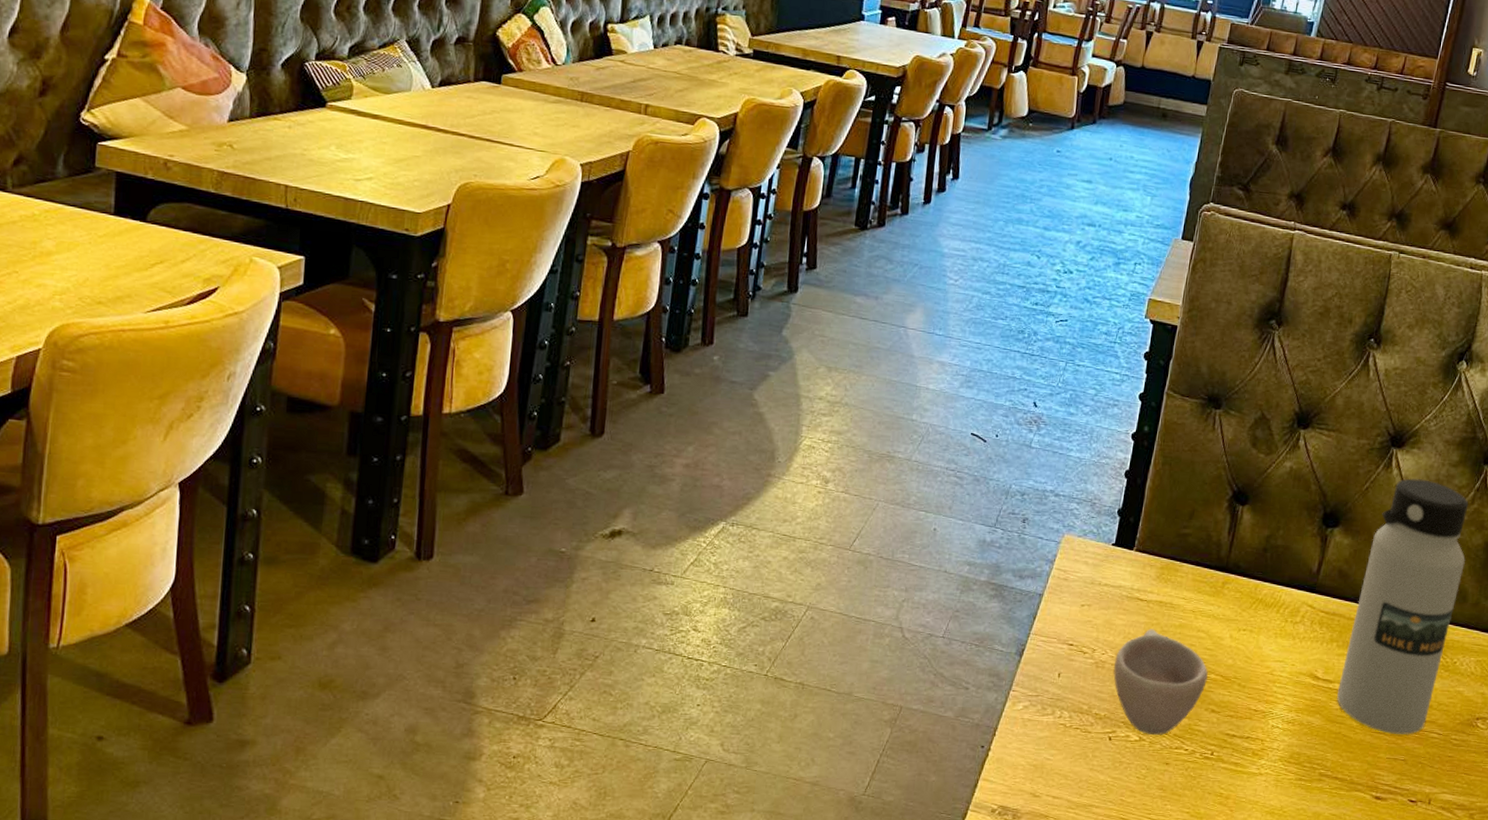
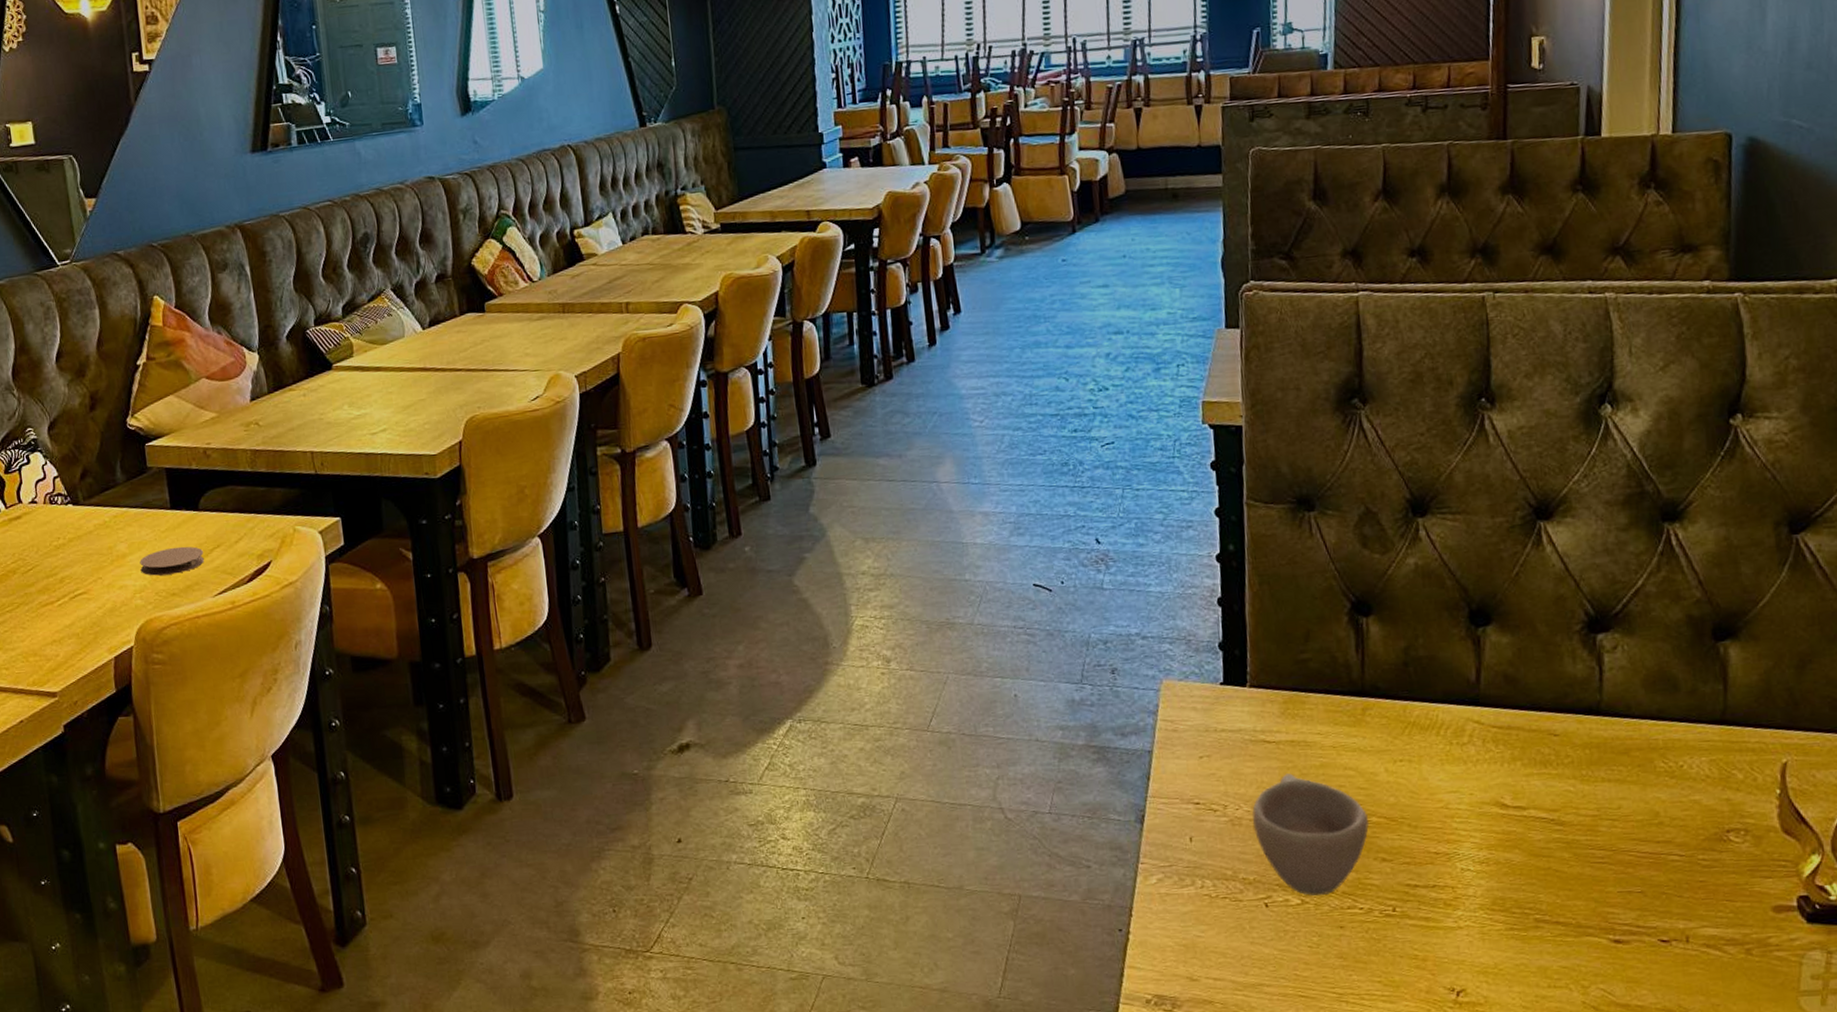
coaster: none [66,254,143,283] -> present [139,546,205,576]
water bottle: present [1337,478,1469,735] -> none [1534,552,1666,862]

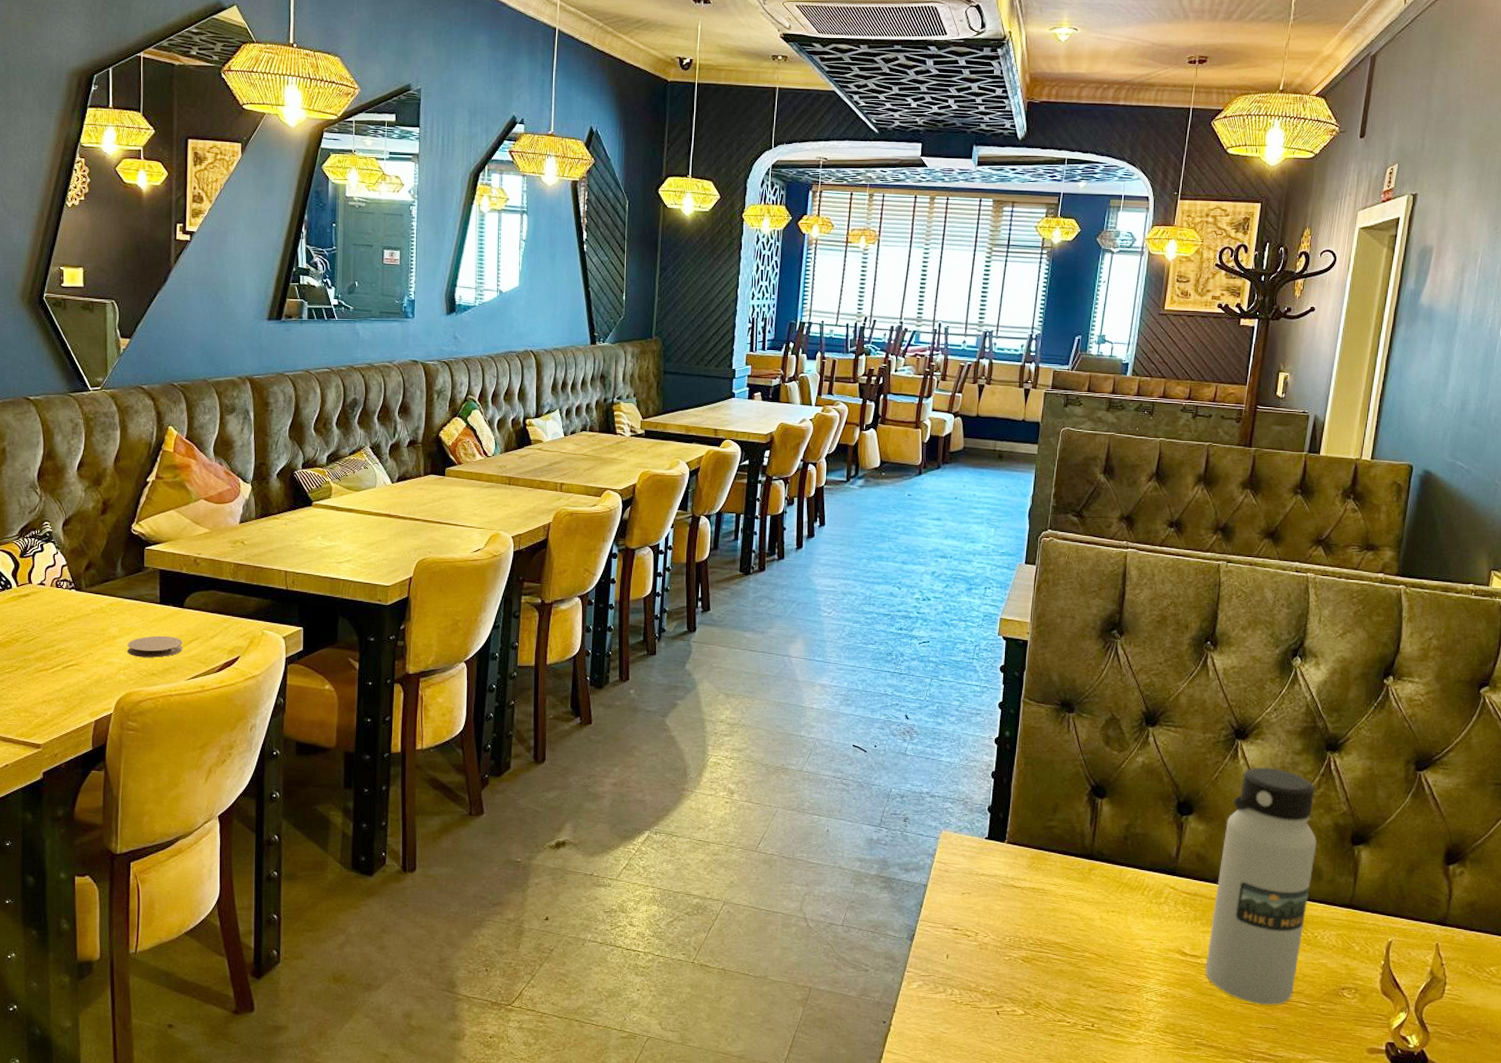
cup: present [1252,773,1370,896] -> none [995,913,1083,1009]
water bottle: none [1534,552,1666,862] -> present [1206,767,1317,1005]

